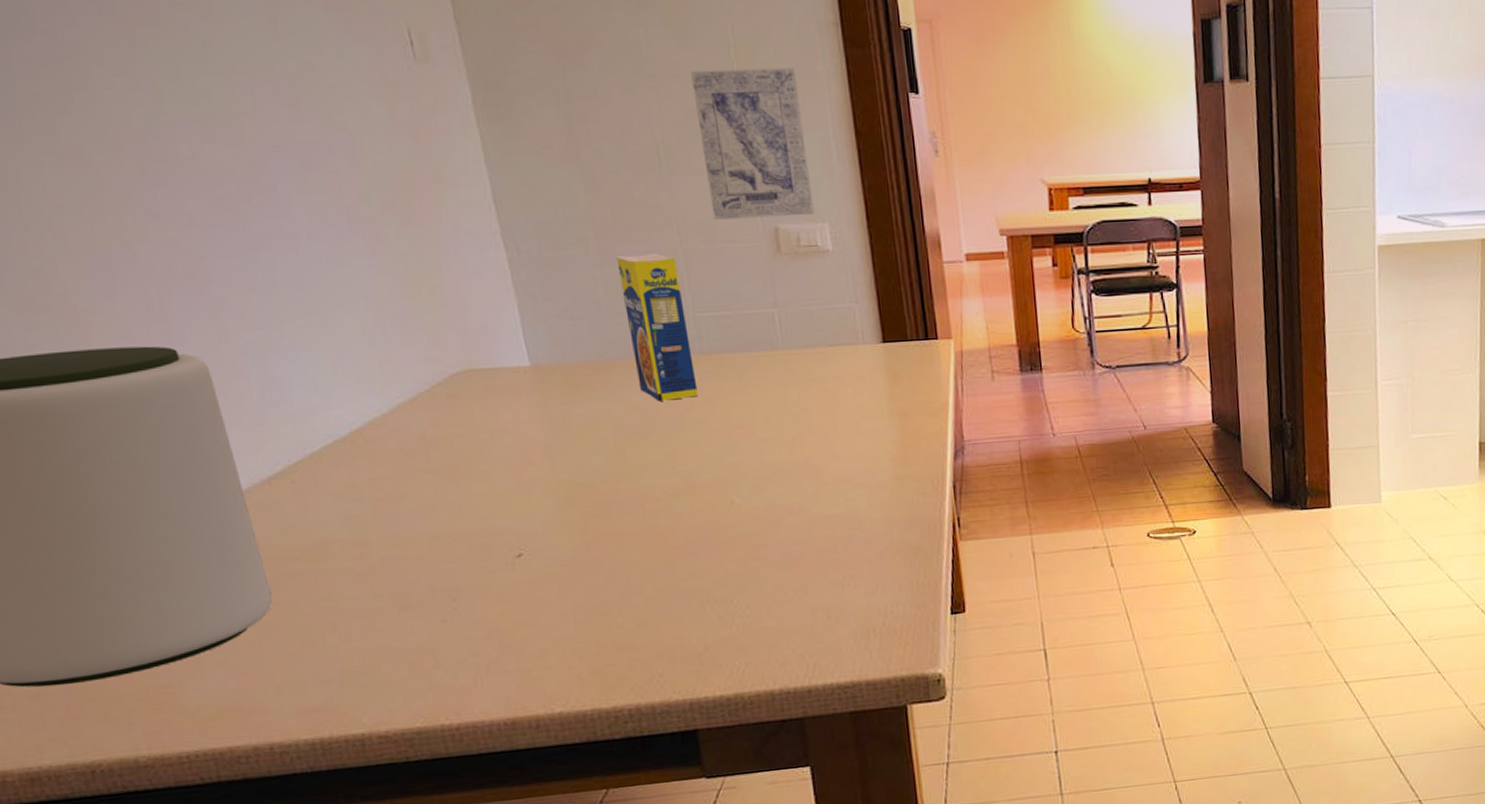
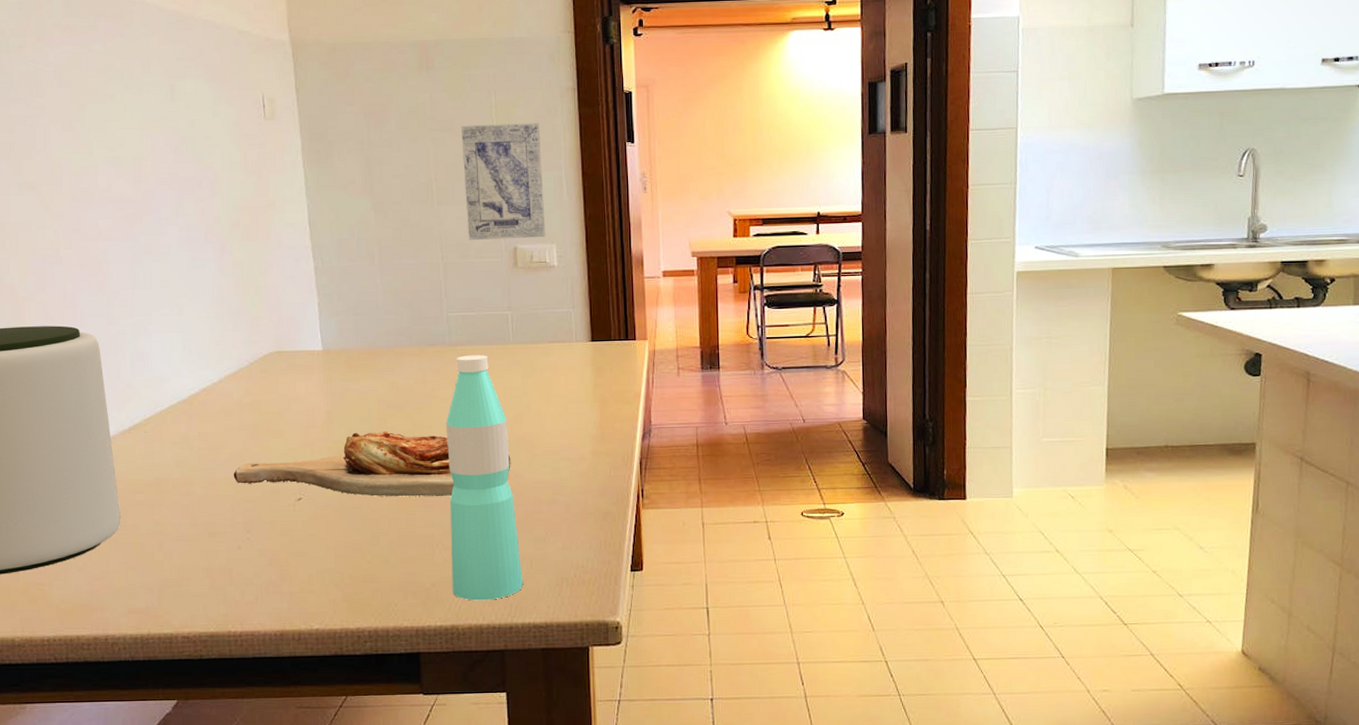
cutting board: none [424,464,794,547] -> present [233,431,511,497]
legume: present [616,253,698,401] -> none [393,265,445,382]
water bottle: none [704,364,820,663] -> present [446,355,523,601]

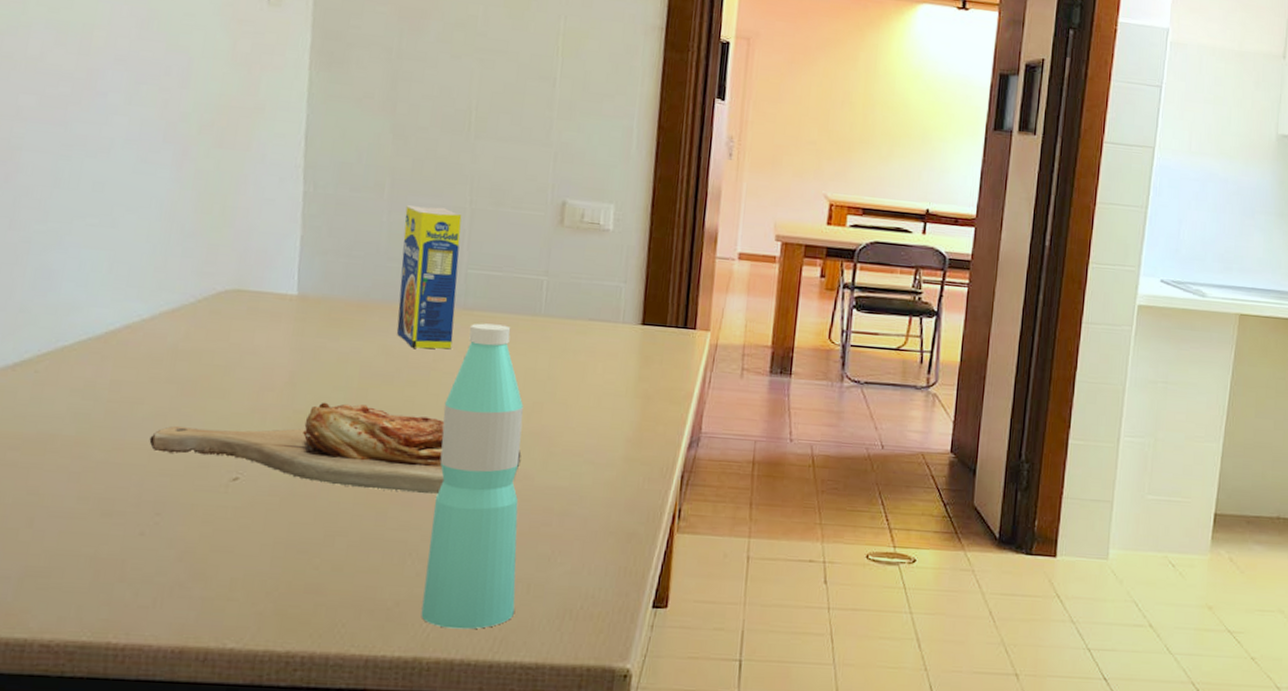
legume: none [393,265,445,382] -> present [396,205,462,349]
wall art: present [461,123,546,240] -> none [507,49,615,194]

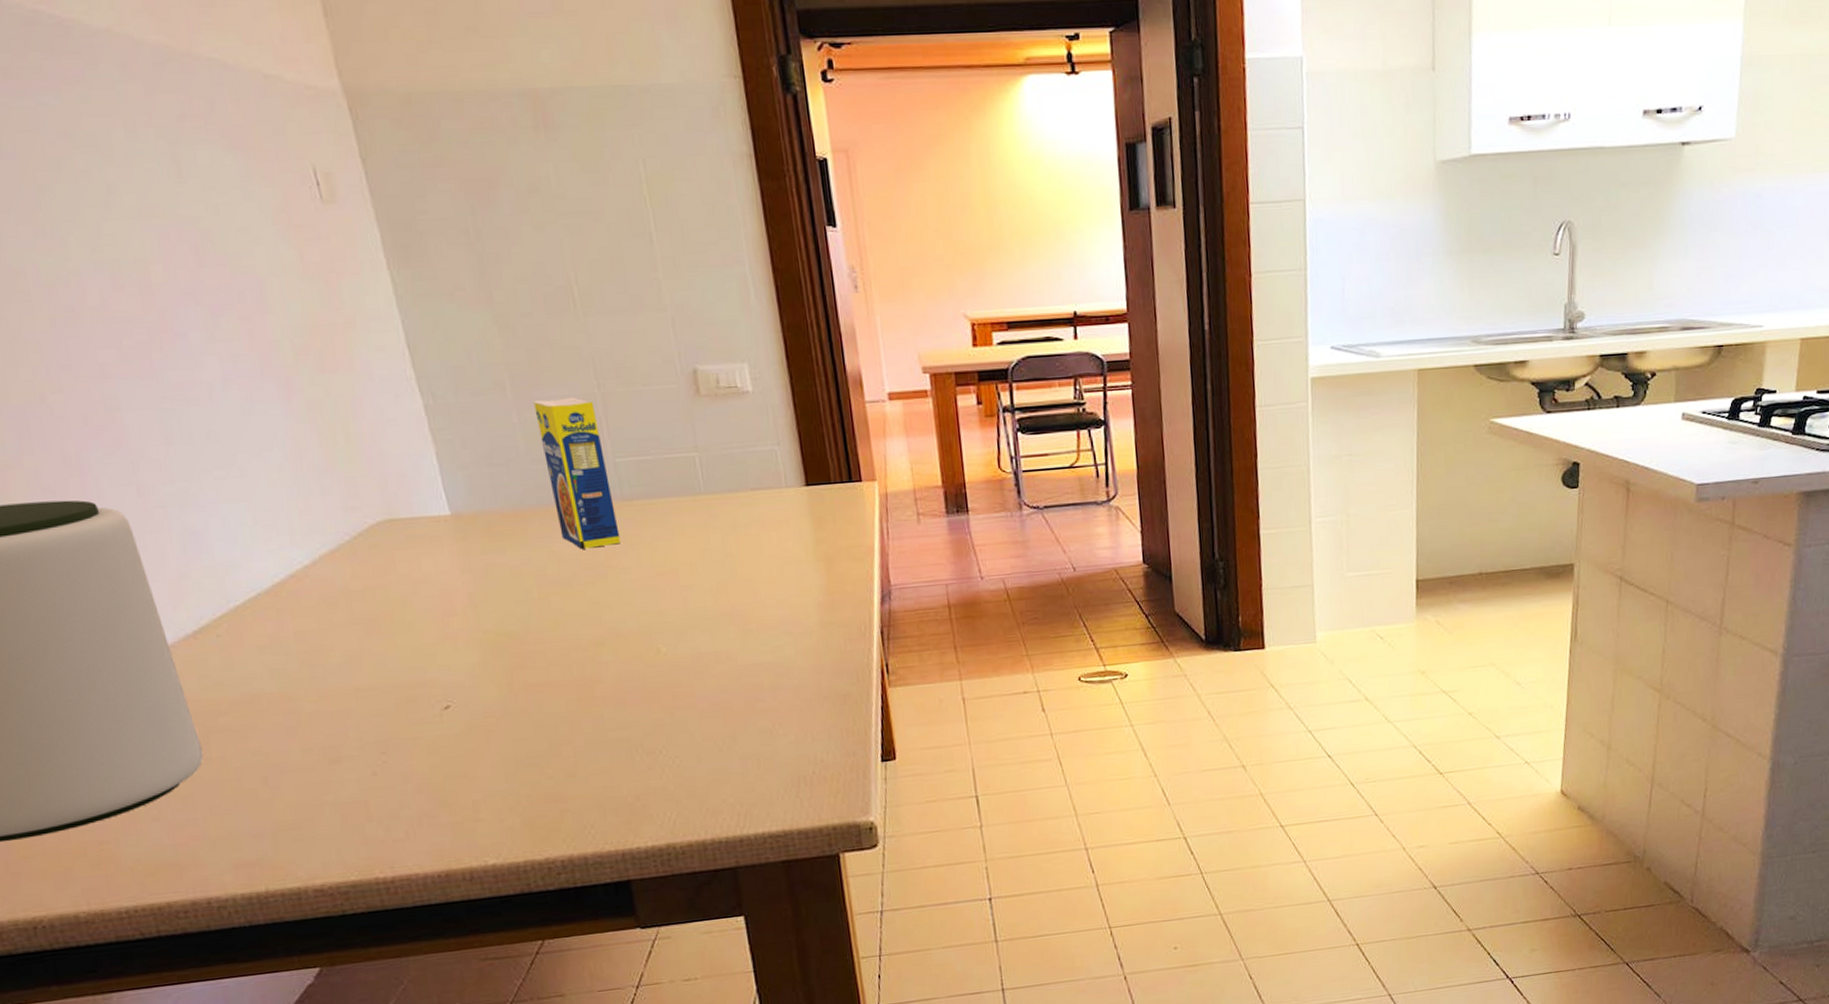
cutting board: present [149,402,522,495] -> none [351,614,720,697]
water bottle: present [421,323,524,630] -> none [629,510,751,813]

